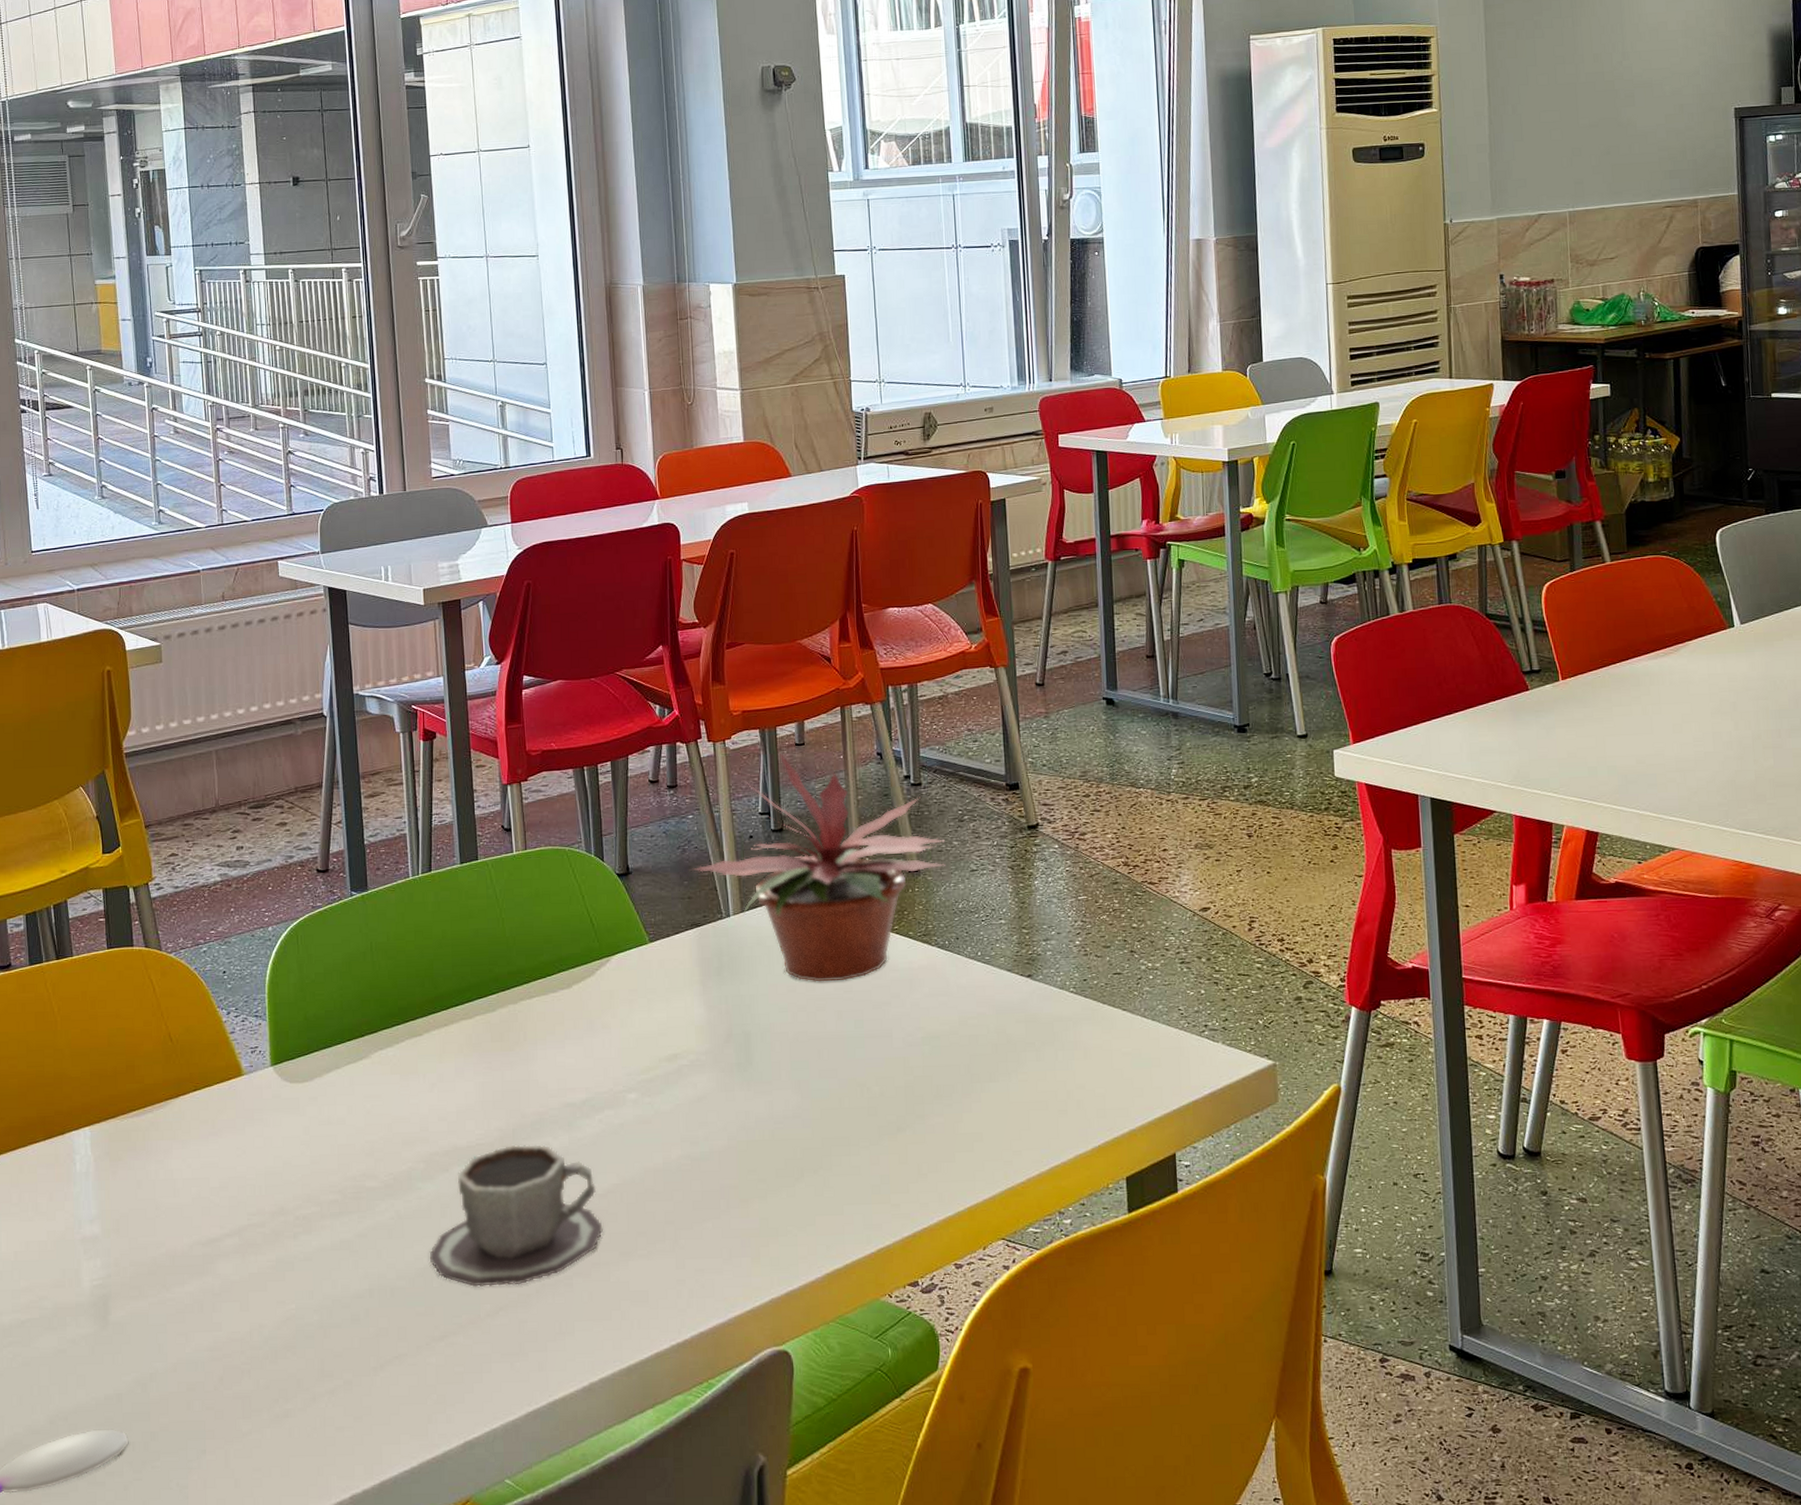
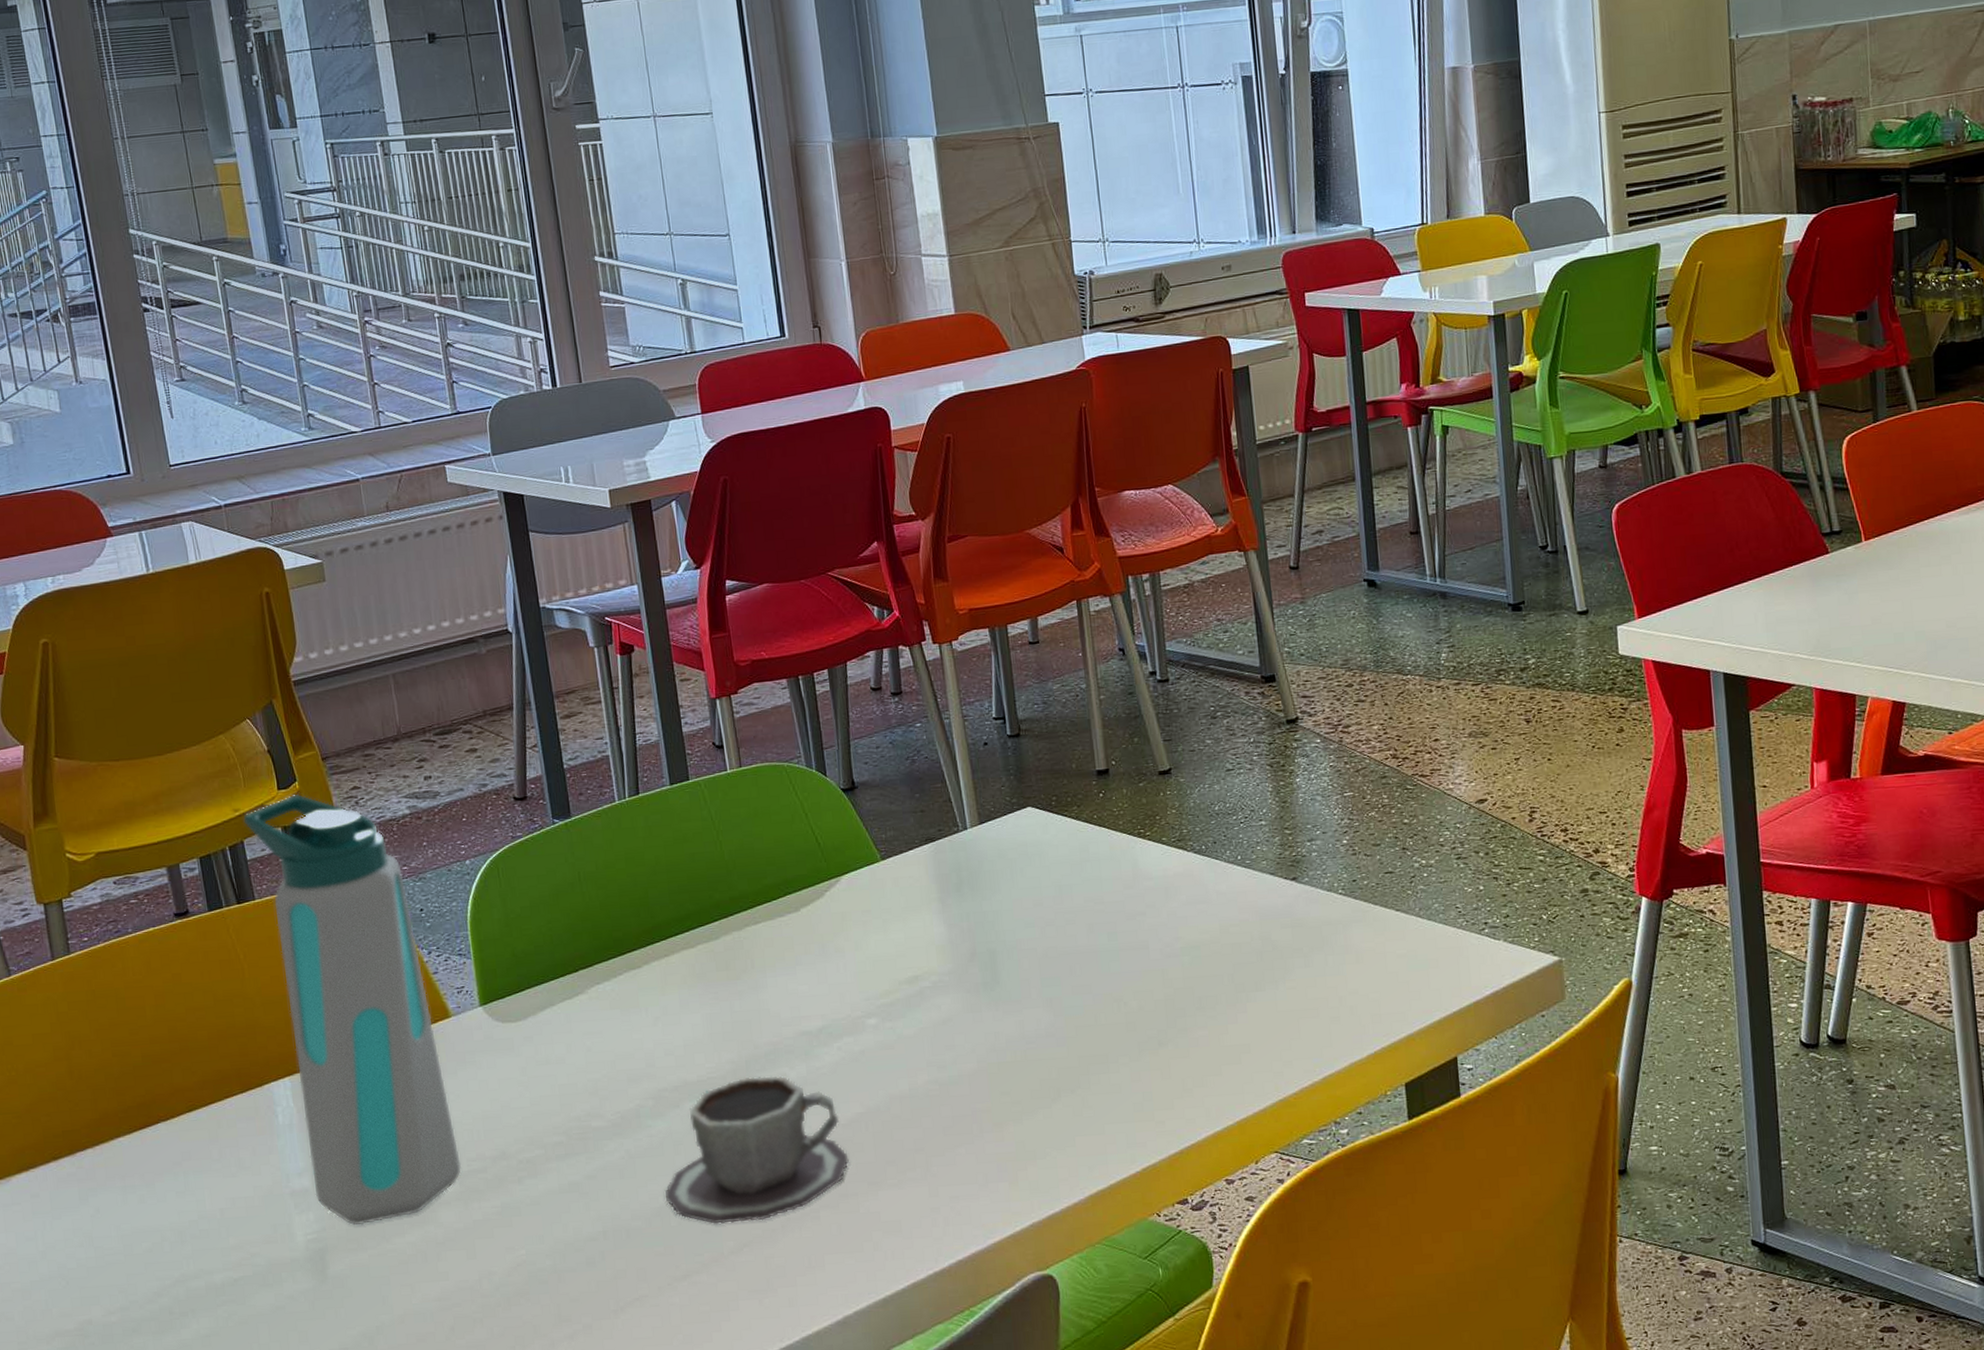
water bottle: none [69,858,243,1274] -> present [243,793,462,1226]
potted plant: present [691,750,946,982] -> none [922,650,1199,895]

